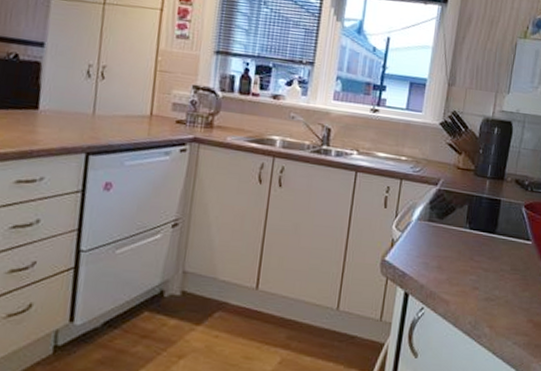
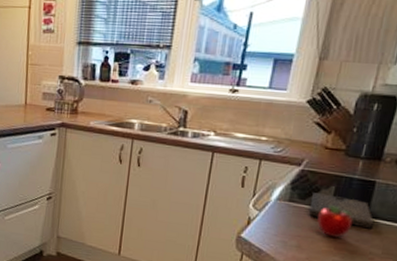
cutting board: none [447,212,502,246] -> present [309,192,375,229]
apple: none [454,224,484,256] -> present [317,205,352,238]

